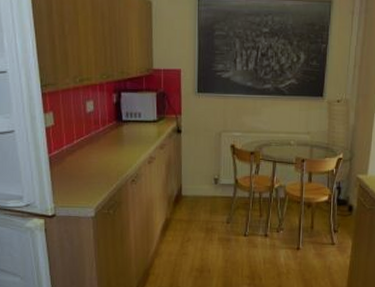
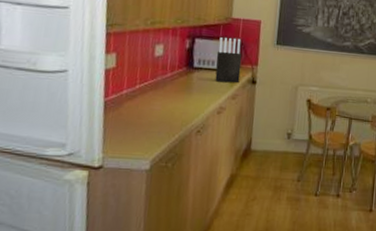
knife block: none [142,89,166,133] -> present [215,37,242,83]

